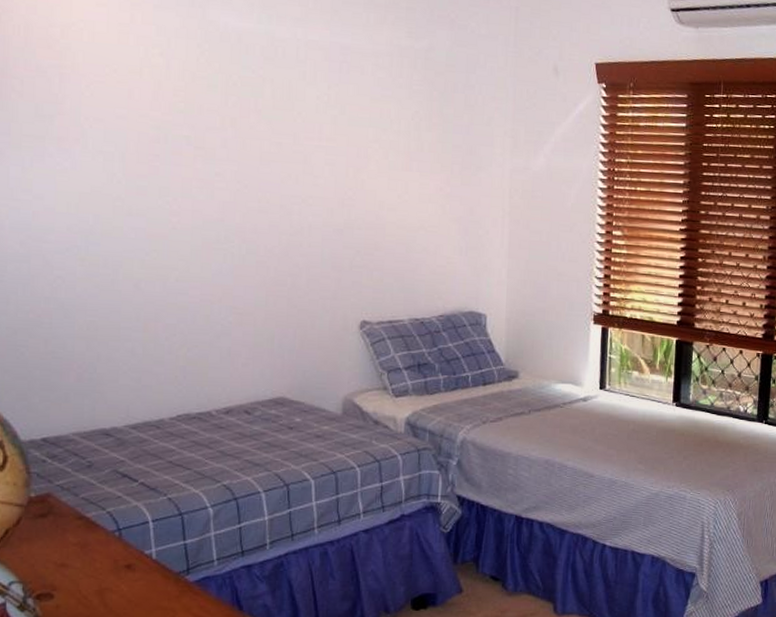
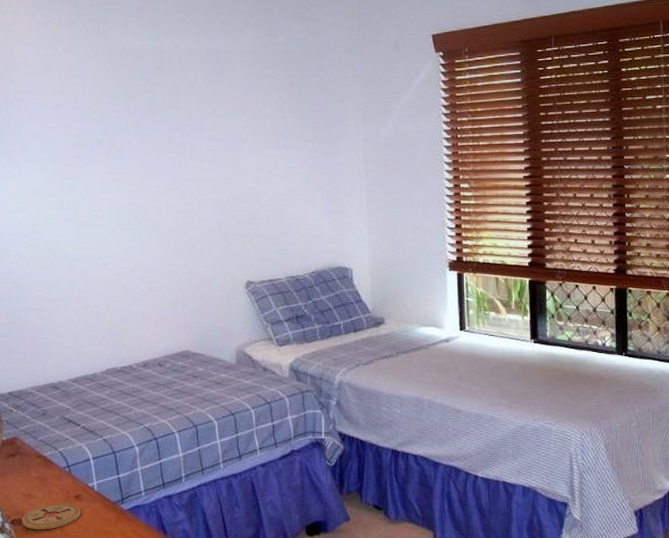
coaster: none [51,574,132,606] -> present [21,504,81,530]

